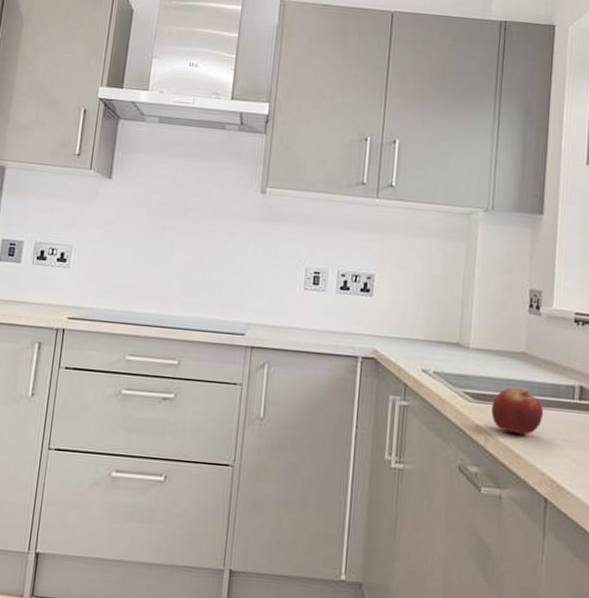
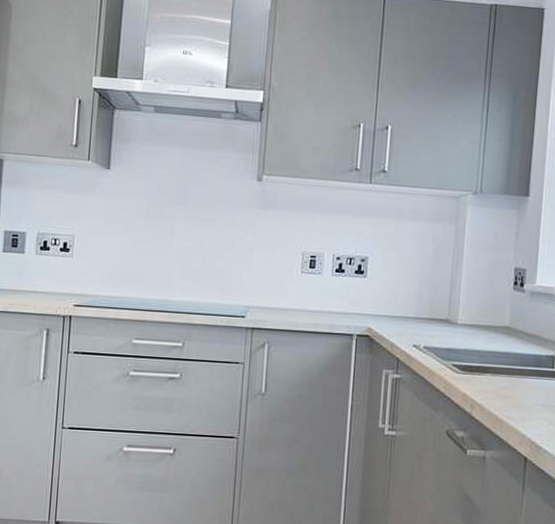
fruit: present [491,388,544,435] -> none [477,359,526,402]

